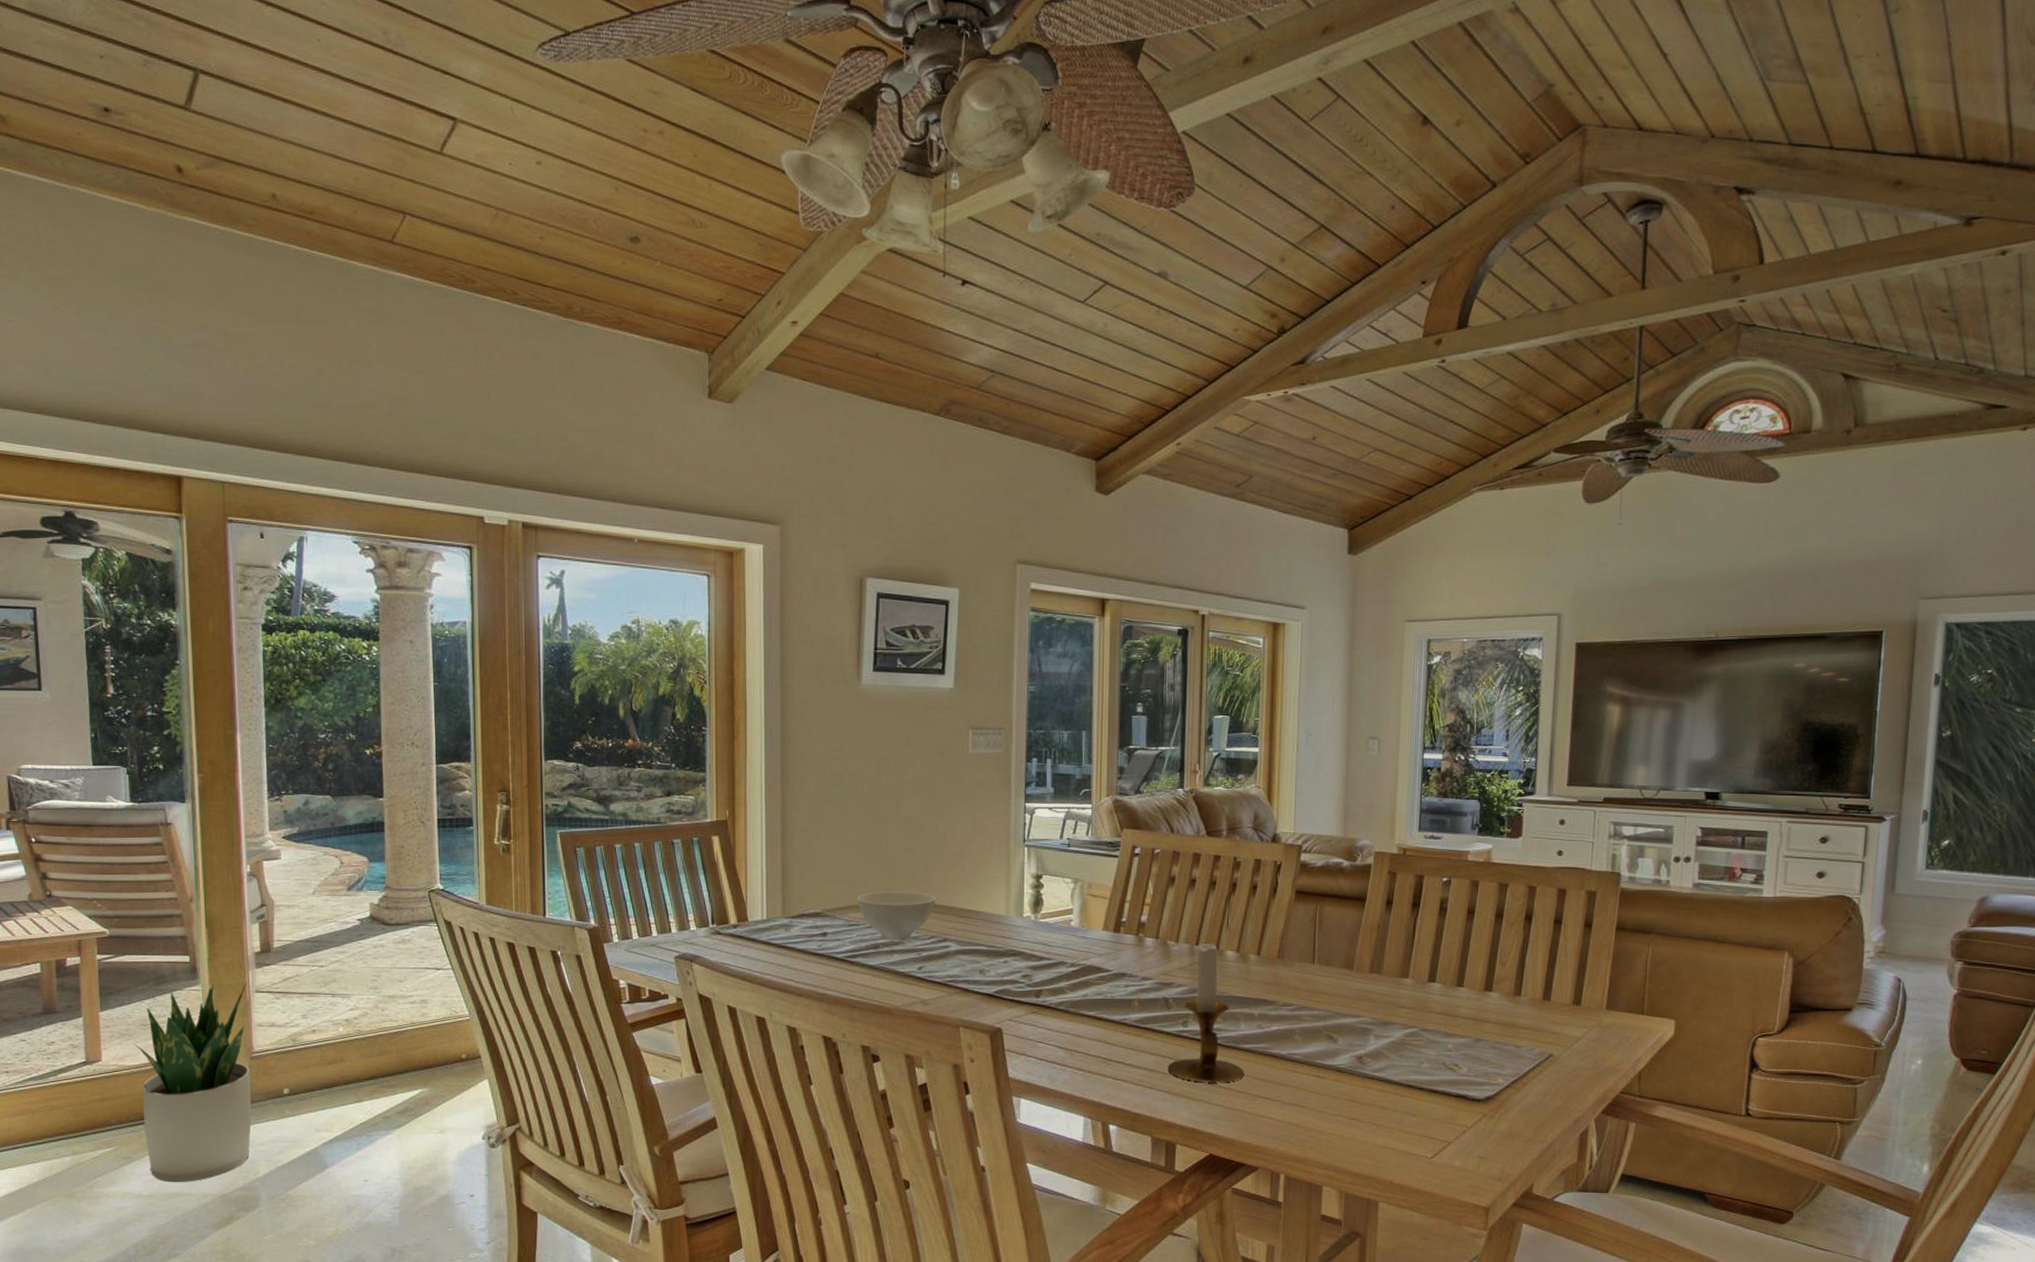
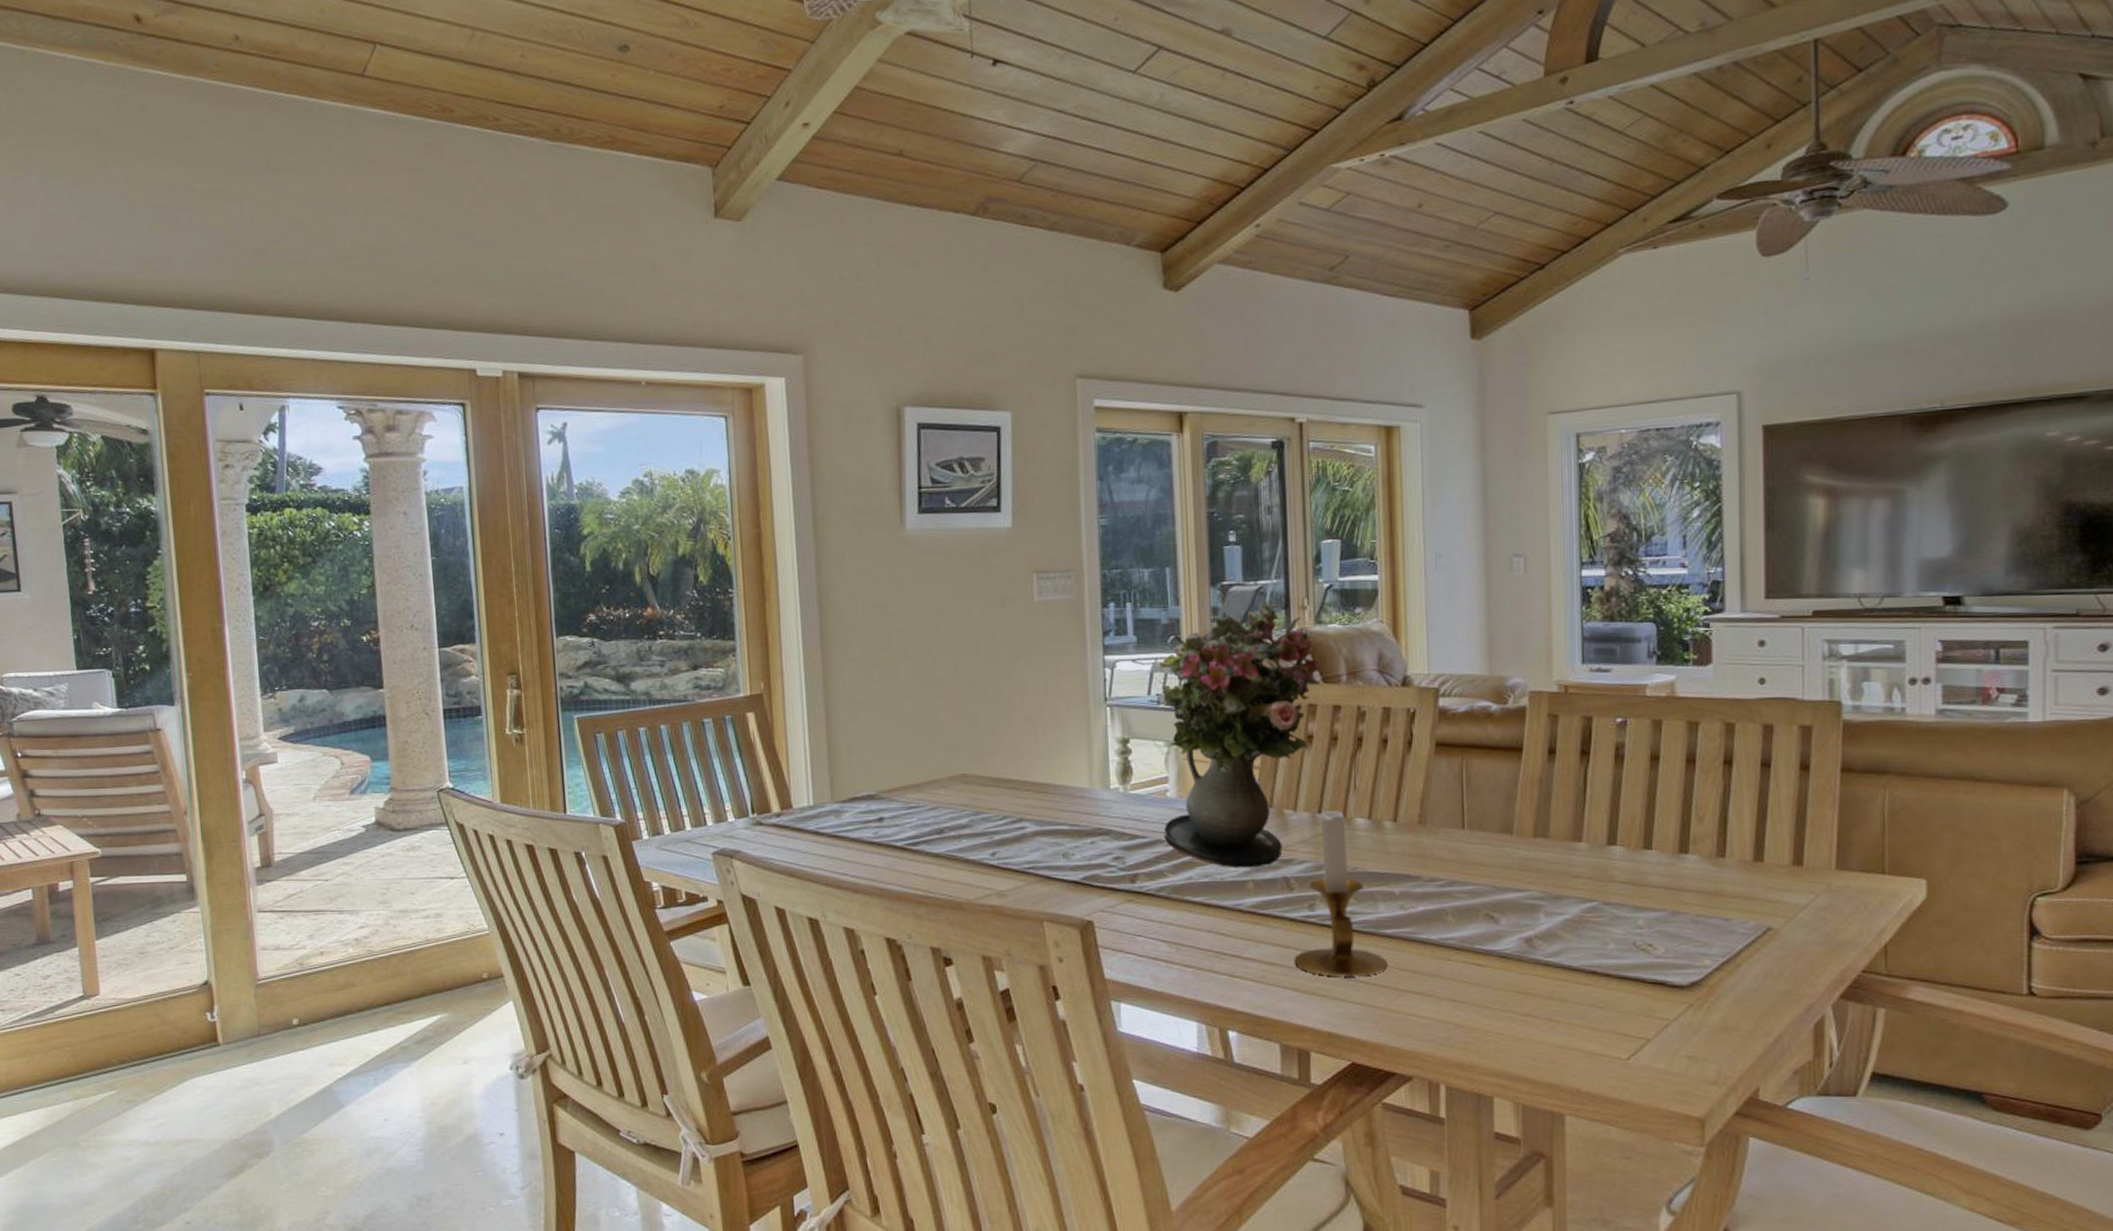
planter: present [135,981,252,1183] -> none [134,900,260,1128]
bowl: present [856,891,937,941] -> none [914,765,1008,824]
bouquet: none [1066,763,1206,989] -> present [1158,599,1321,868]

